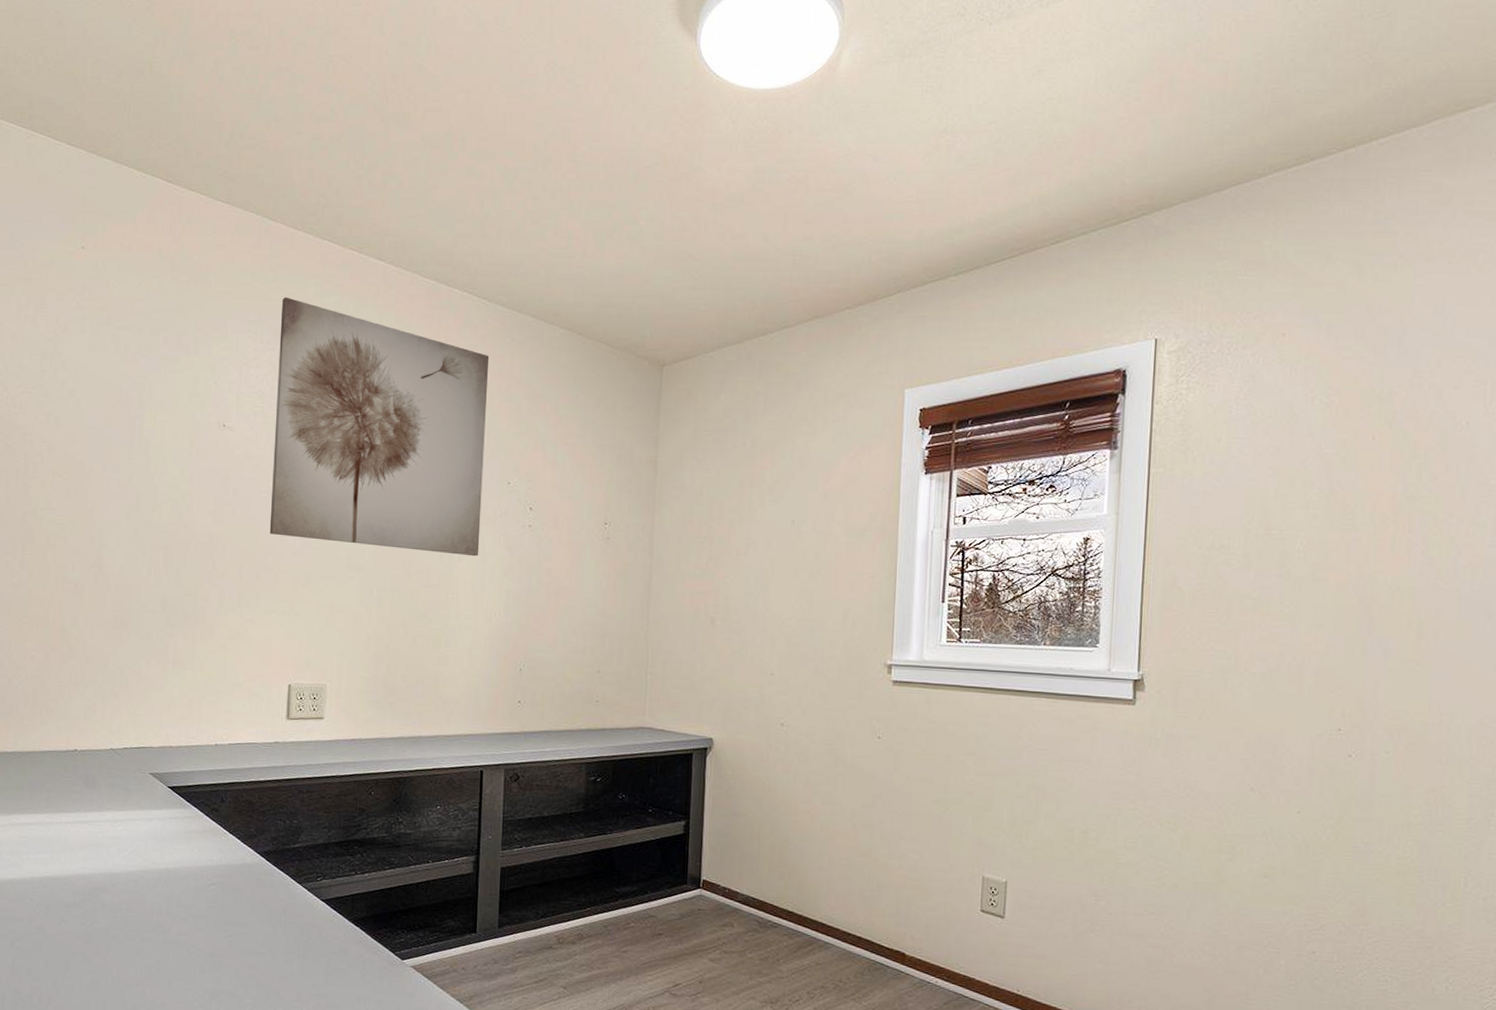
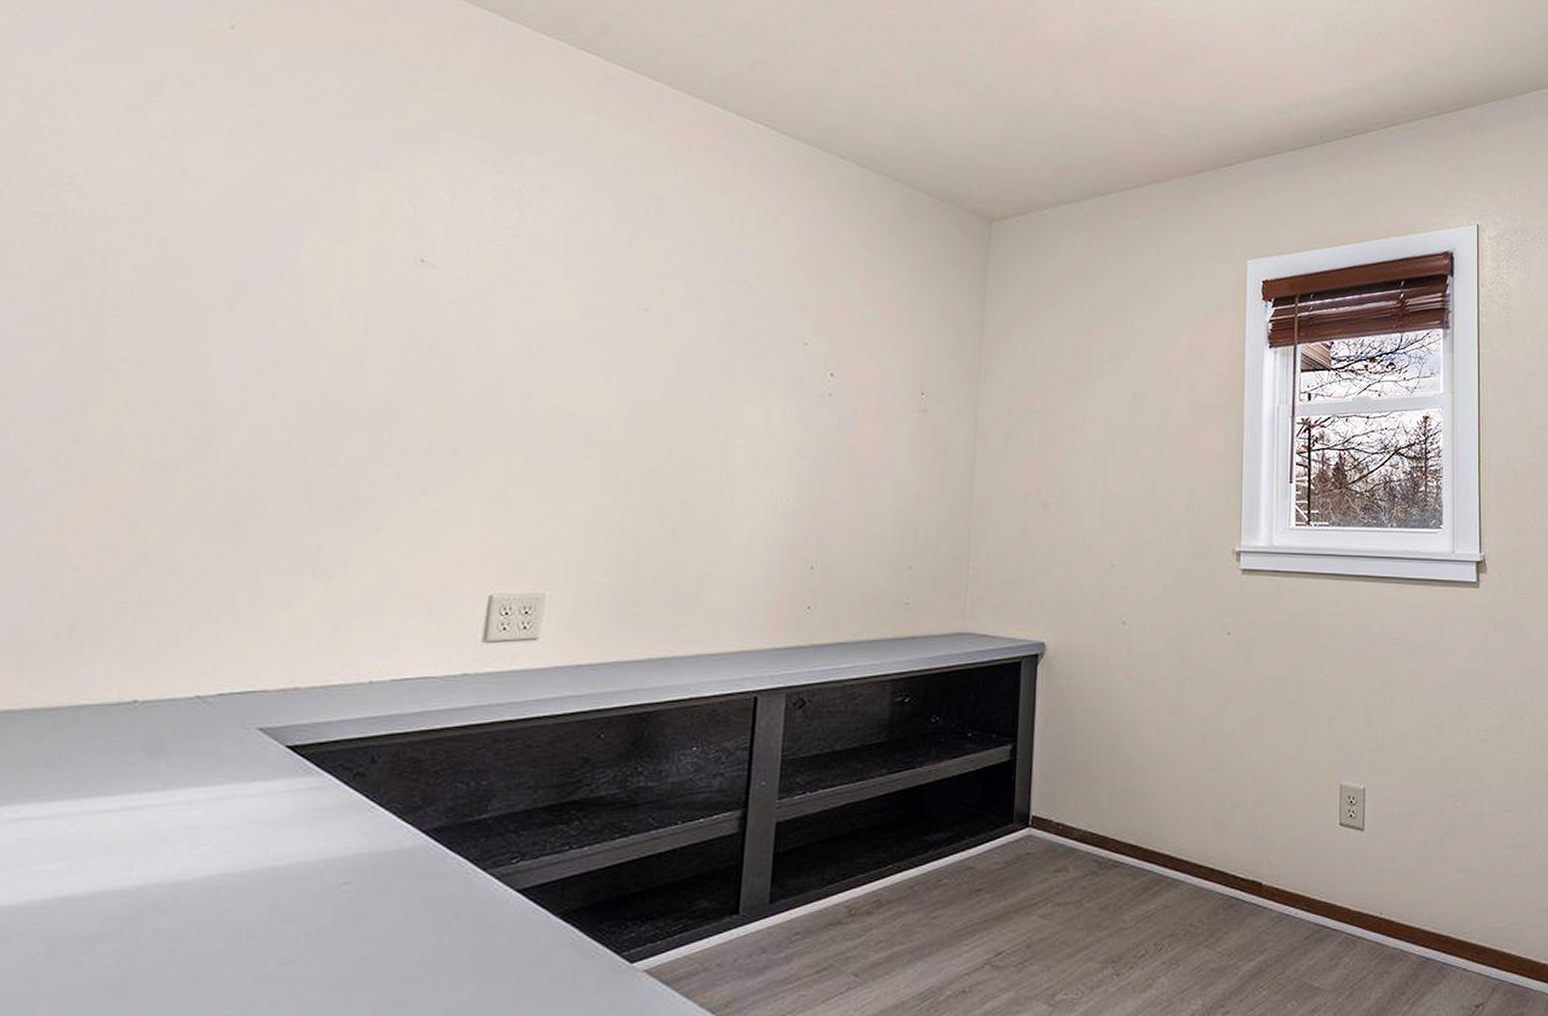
wall art: present [269,297,490,557] -> none [477,111,788,430]

